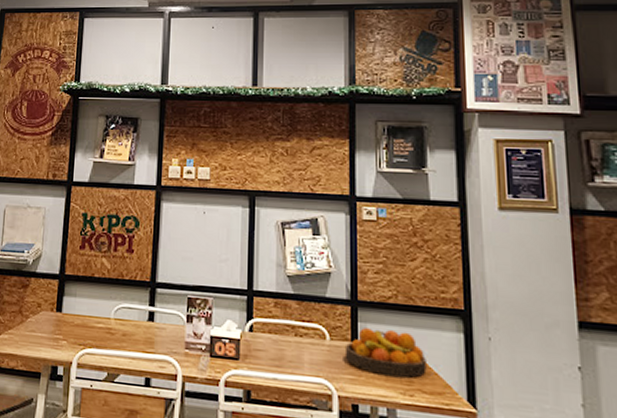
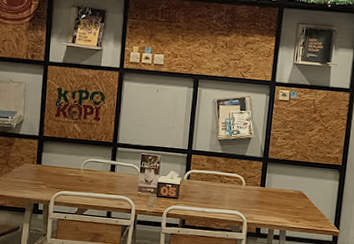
fruit bowl: present [344,328,427,378] -> none [254,177,311,211]

